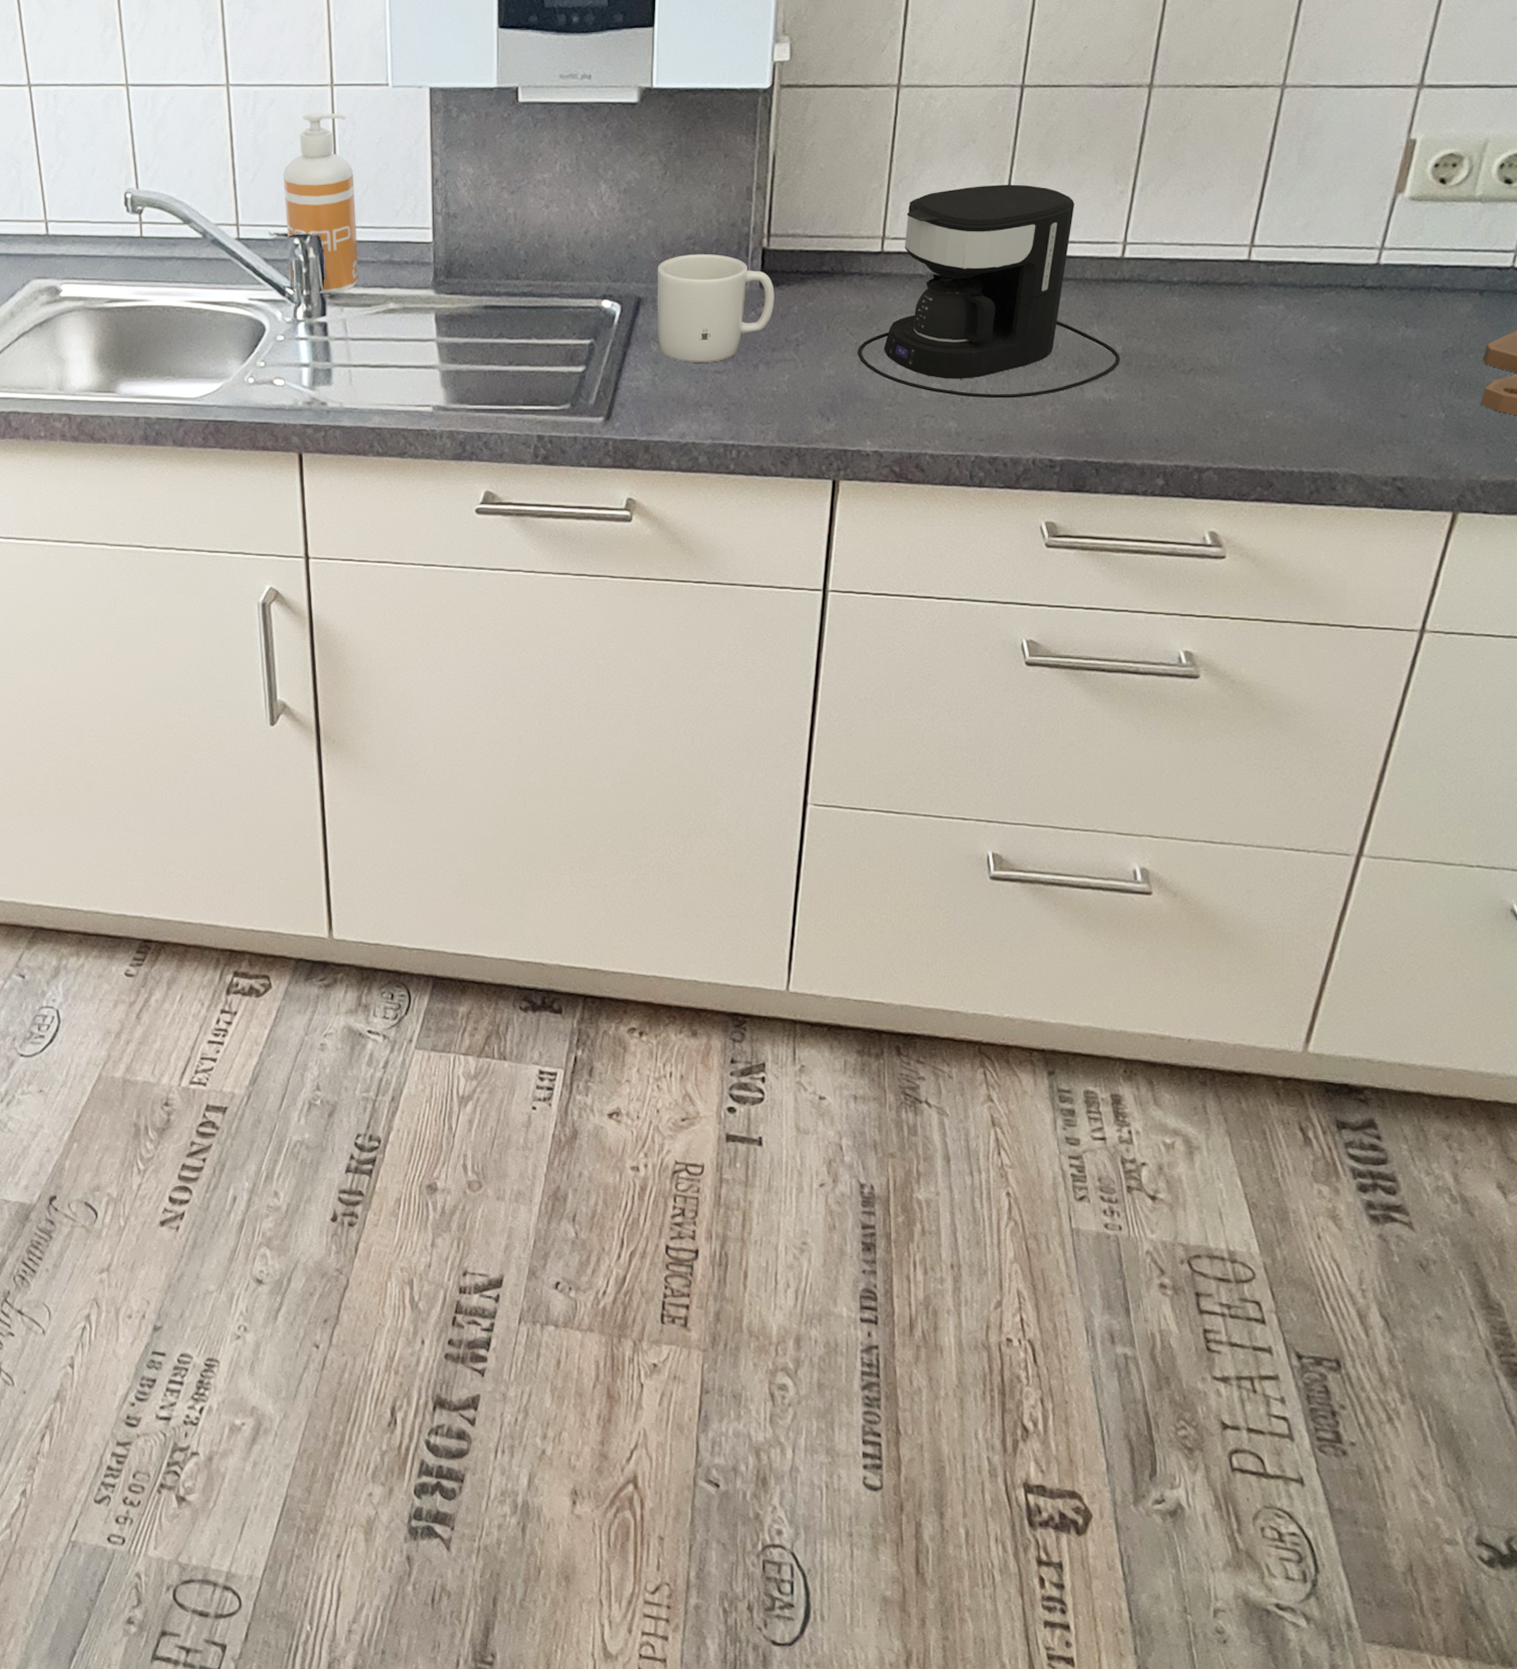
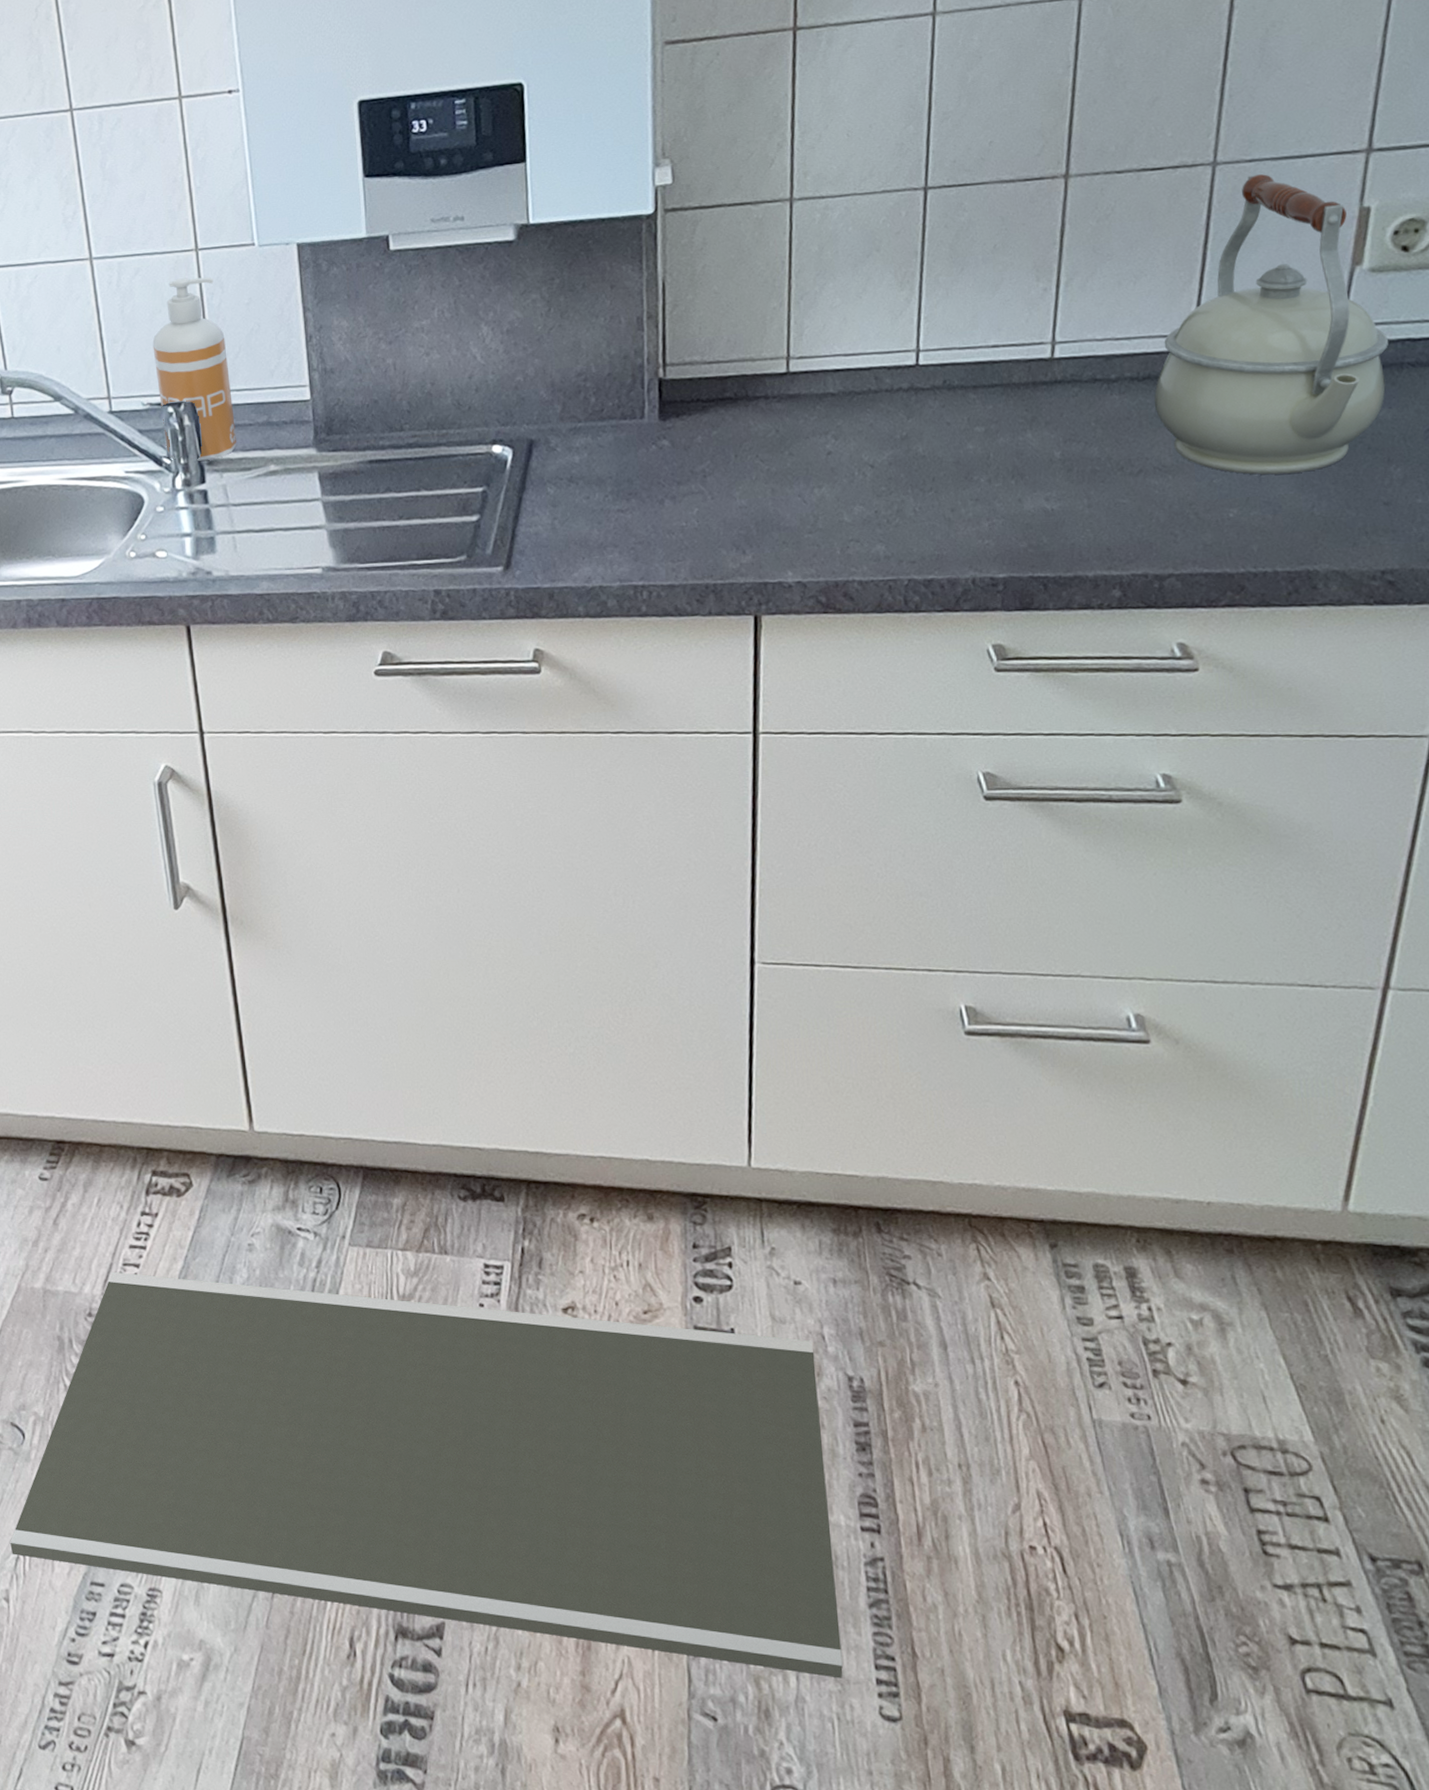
door mat: none [78,1064,834,1452] -> present [10,1271,843,1678]
mug: present [657,253,775,363] -> none [548,388,677,504]
coffee maker: present [858,184,1120,399] -> none [770,290,1060,518]
kettle: none [1210,99,1420,382] -> present [1154,173,1389,475]

